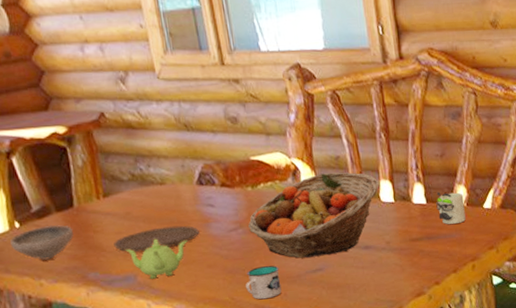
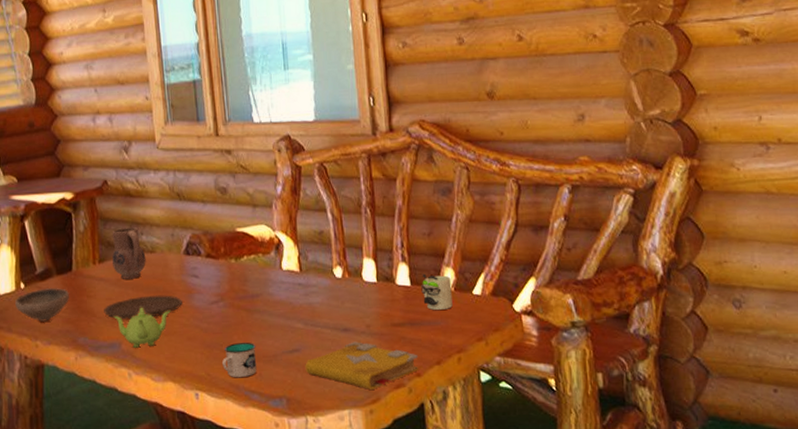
pitcher: none [115,159,157,213] -> present [111,226,146,279]
fruit basket: present [247,172,379,259] -> none [228,247,362,337]
spell book: none [329,257,438,301] -> present [305,342,419,391]

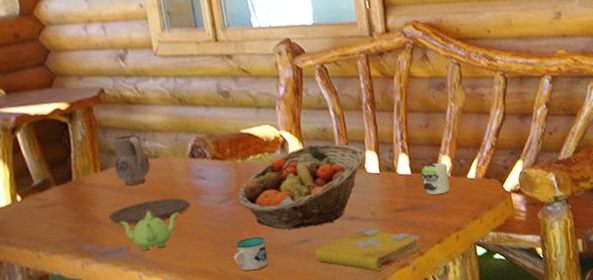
bowl: present [15,287,69,322] -> none [12,198,71,233]
fruit basket: none [228,247,362,337] -> present [236,144,365,230]

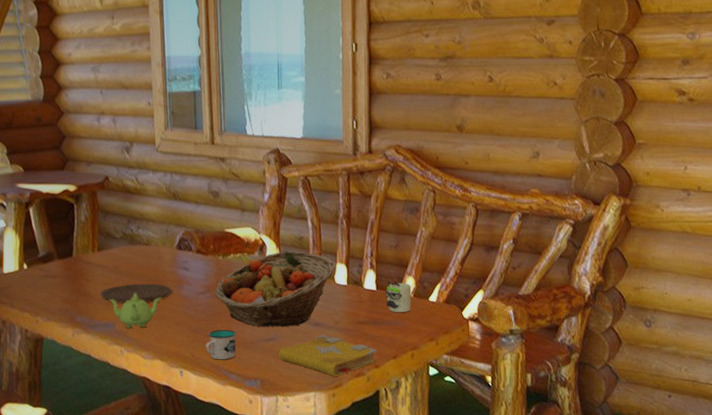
pitcher: present [112,133,151,186] -> none [109,220,141,267]

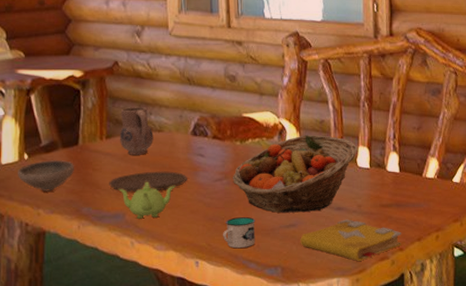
bowl: none [18,270,69,300] -> present [18,159,74,191]
pitcher: none [109,220,141,267] -> present [119,106,154,155]
mug: present [385,280,412,313] -> none [408,162,435,195]

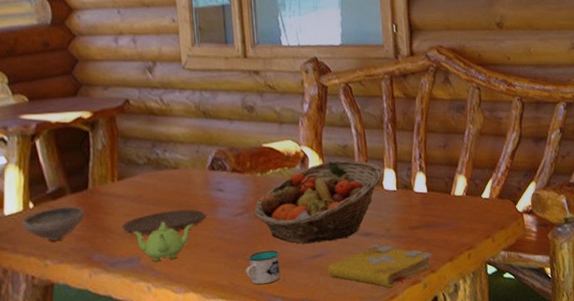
pitcher: present [119,106,154,155] -> none [132,144,169,196]

